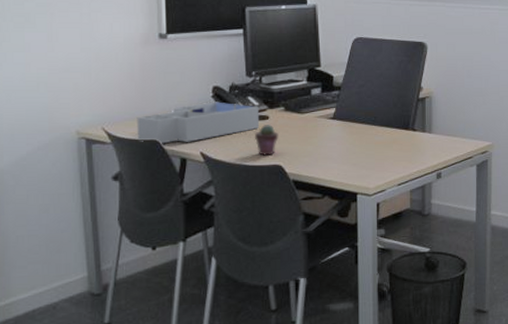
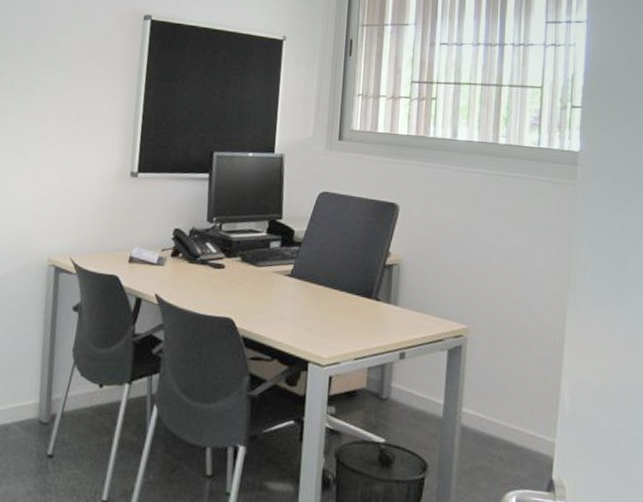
desk organizer: present [136,102,260,144] -> none [100,244,216,282]
potted succulent: present [255,125,279,156] -> none [209,273,233,307]

